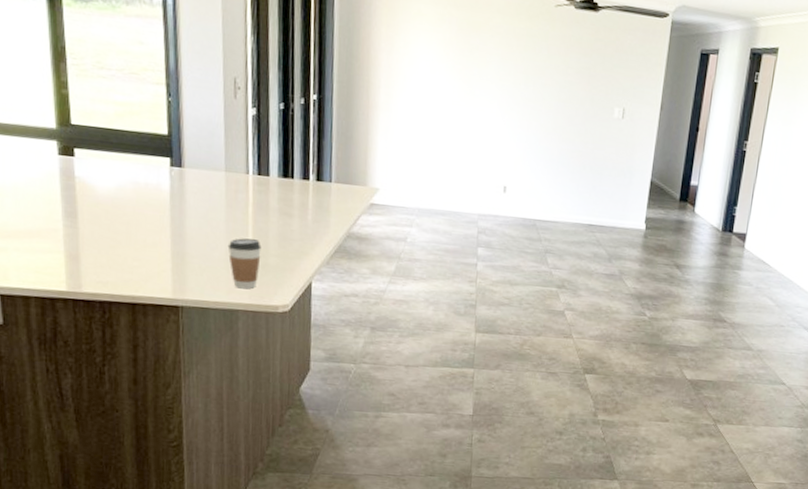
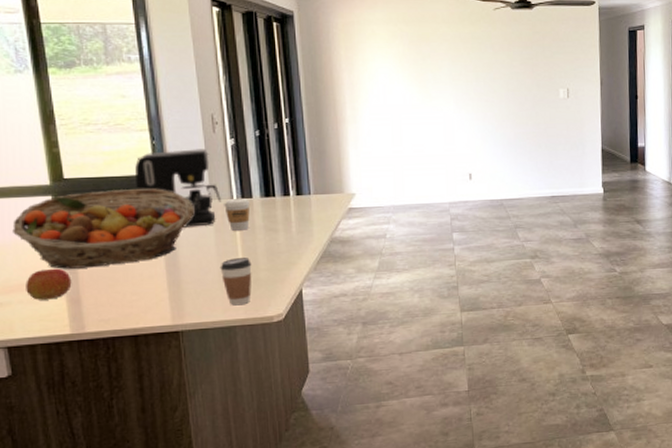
fruit basket: none [13,142,207,227] -> present [12,188,195,269]
apple: none [23,219,72,252] -> present [26,268,72,300]
coffee maker: none [147,109,236,200] -> present [135,148,221,227]
coffee cup: none [238,173,265,210] -> present [224,197,250,231]

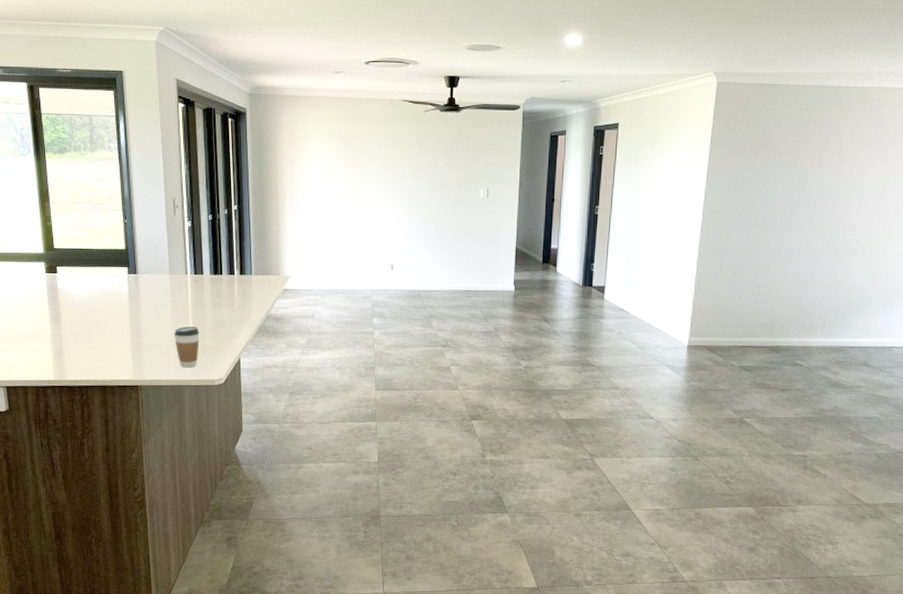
fruit basket: present [12,188,195,269] -> none [14,260,156,326]
apple: present [26,268,72,300] -> none [22,324,57,350]
coffee maker: present [135,148,221,227] -> none [110,228,177,297]
coffee cup: present [224,197,250,231] -> none [180,273,200,303]

